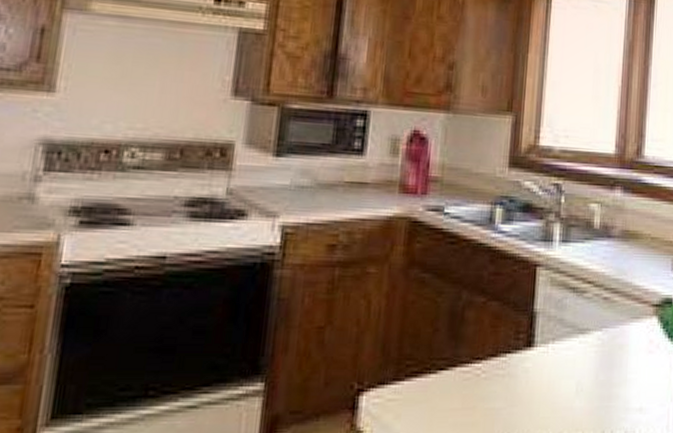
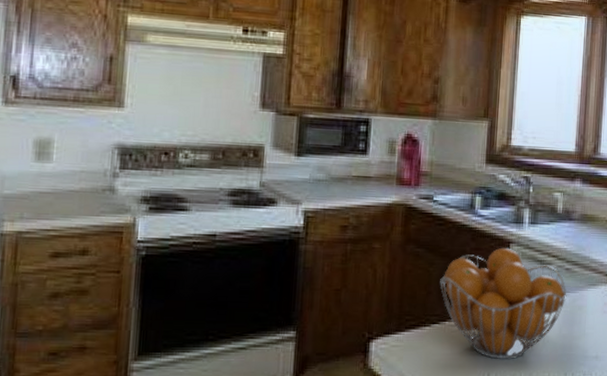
fruit basket: none [450,271,605,416] -> present [440,247,567,360]

